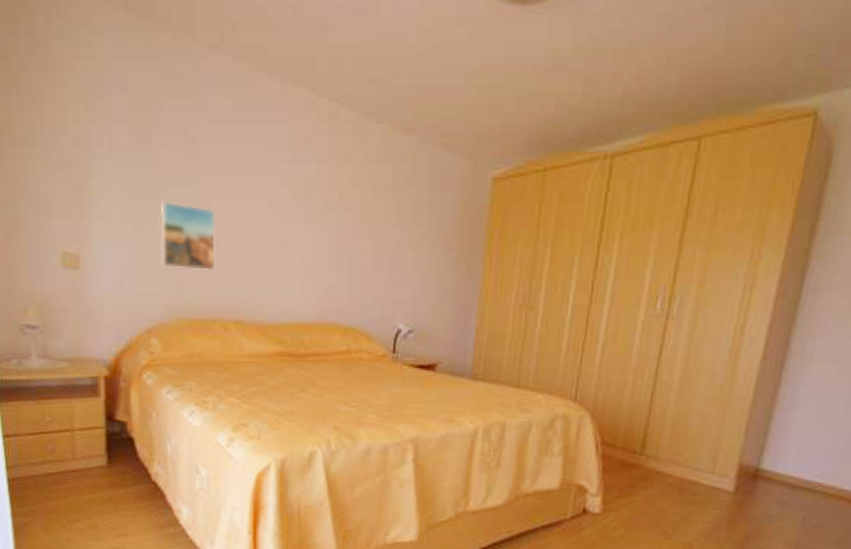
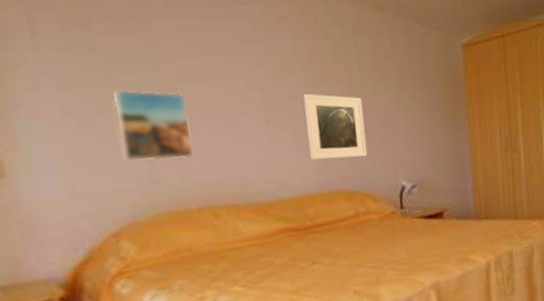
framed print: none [314,219,373,293] -> present [303,93,368,160]

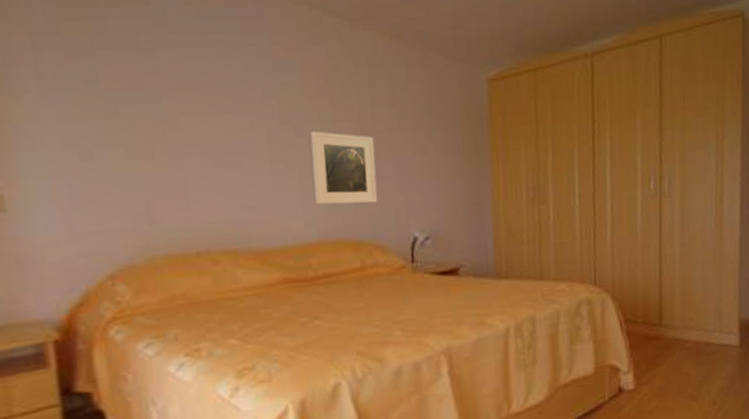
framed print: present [113,89,193,161] -> none [114,122,193,199]

